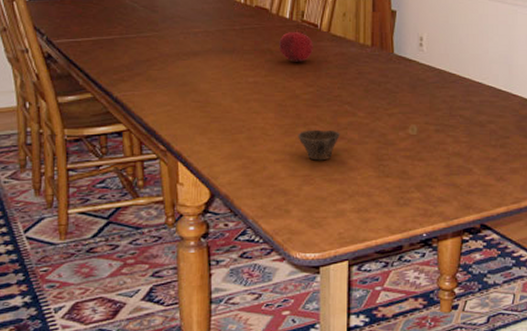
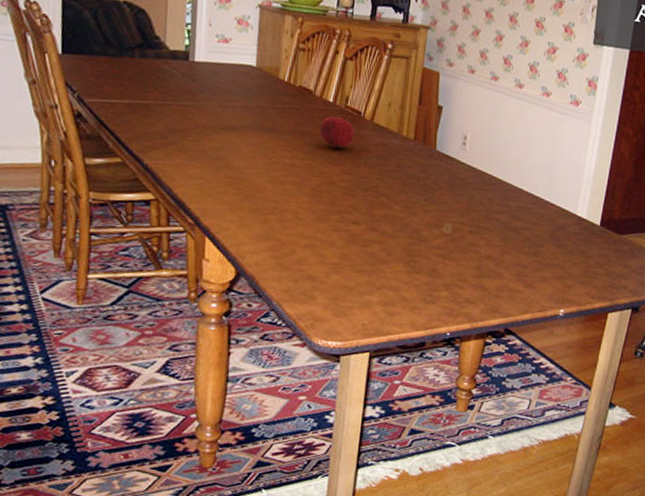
cup: present [298,129,341,161] -> none [330,218,375,251]

